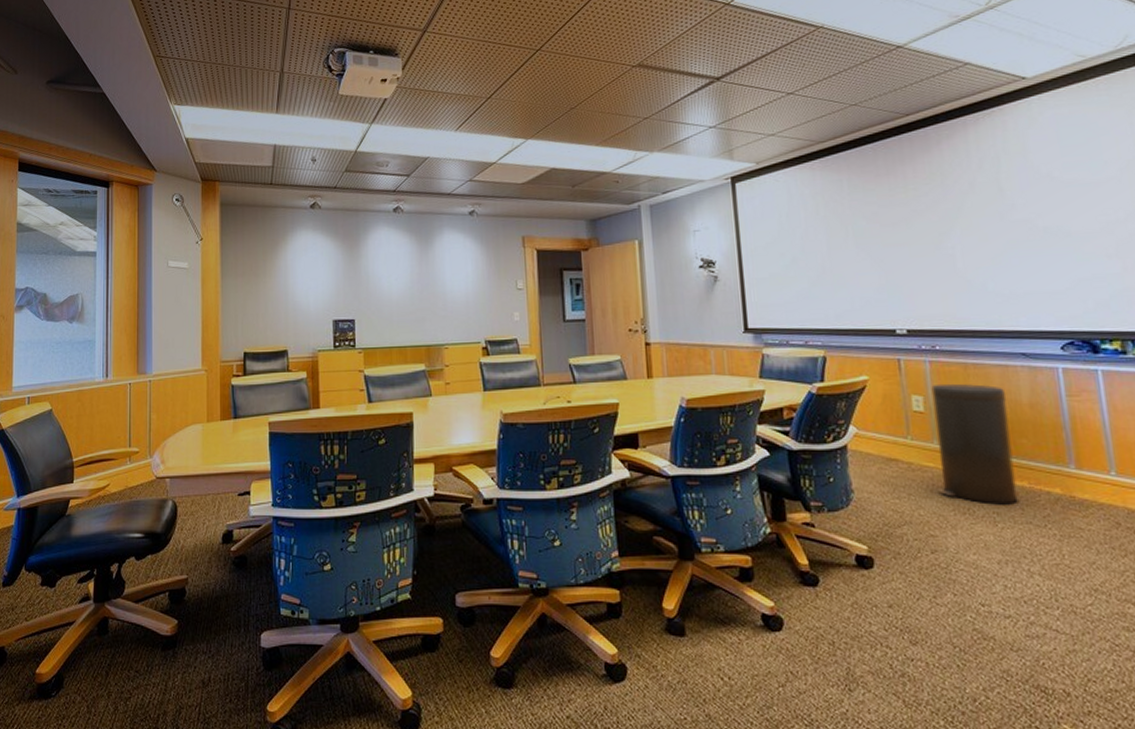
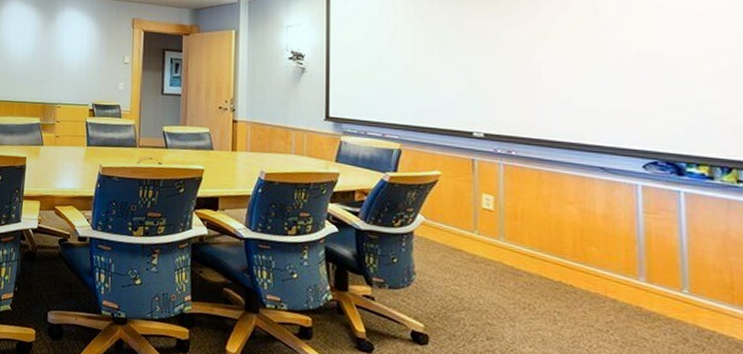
pedal bin: present [931,383,1018,505] -> none [498,186,581,307]

